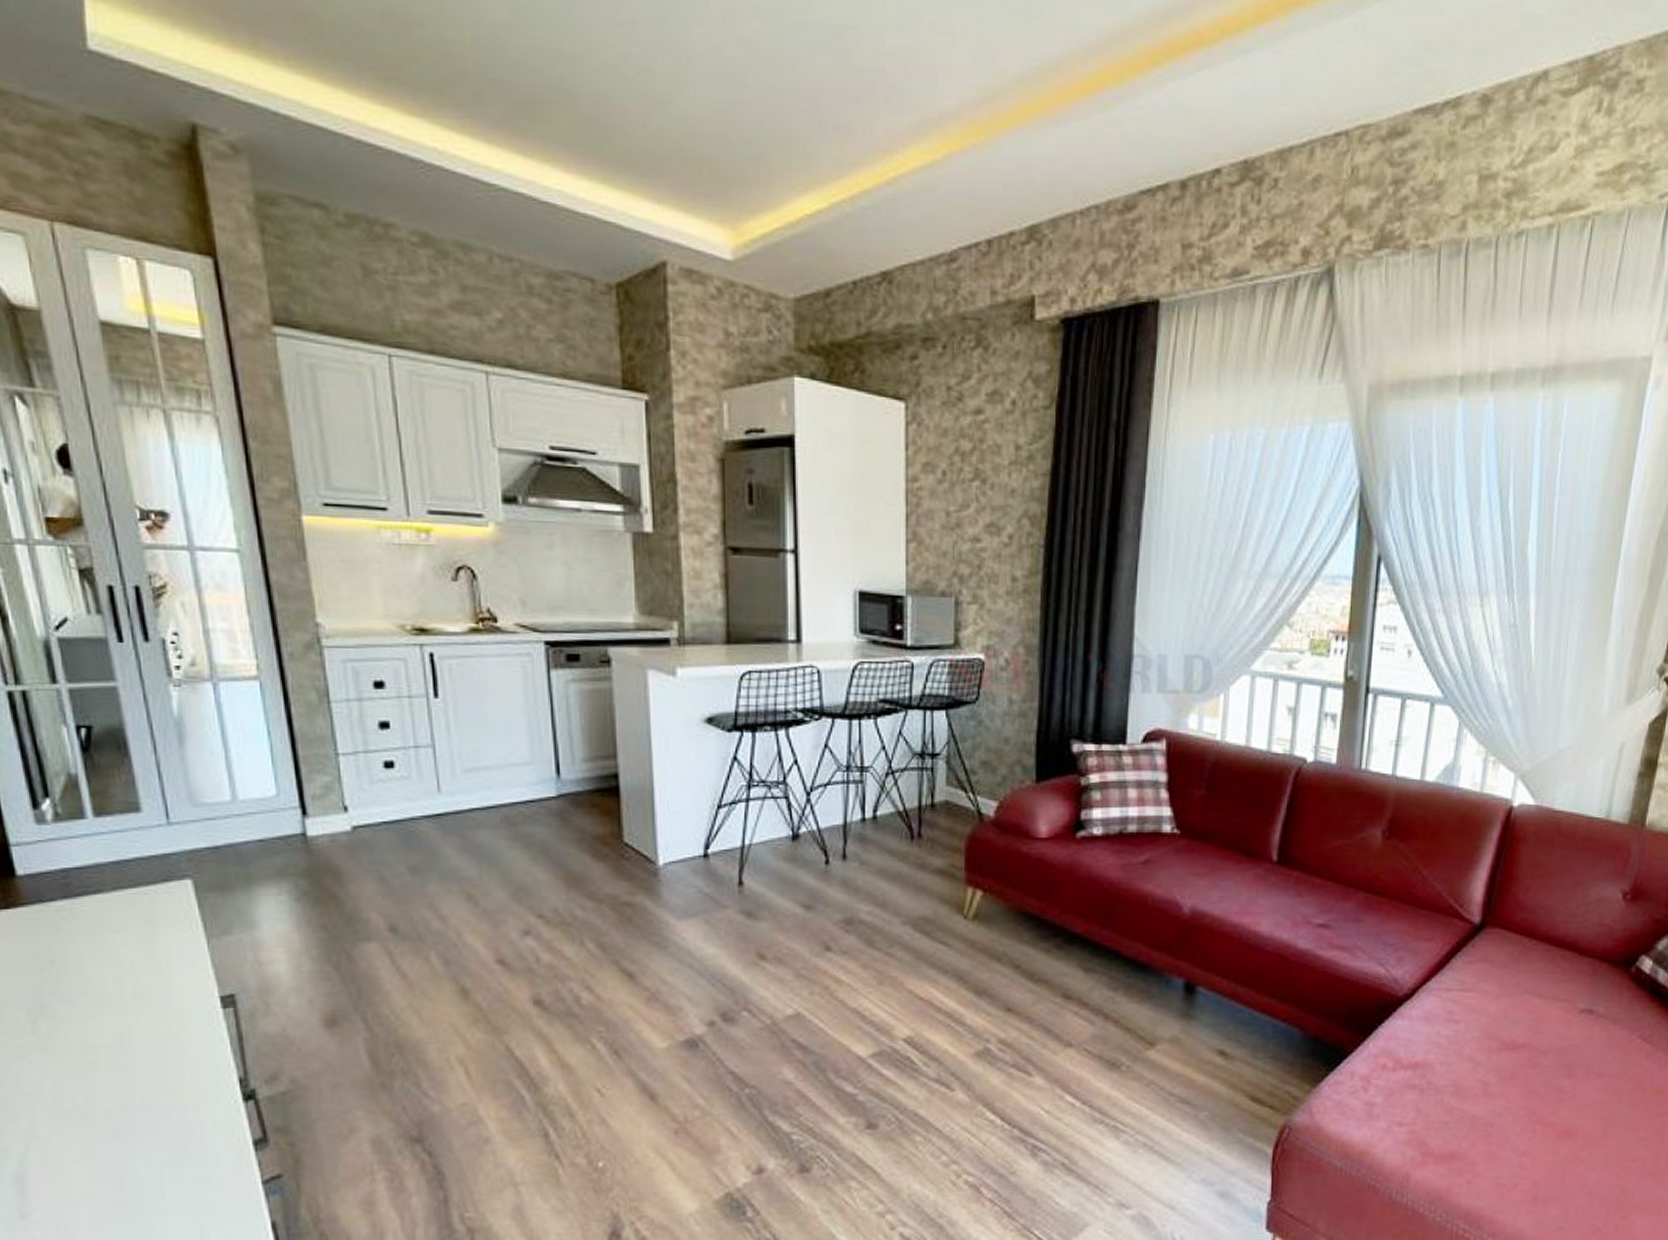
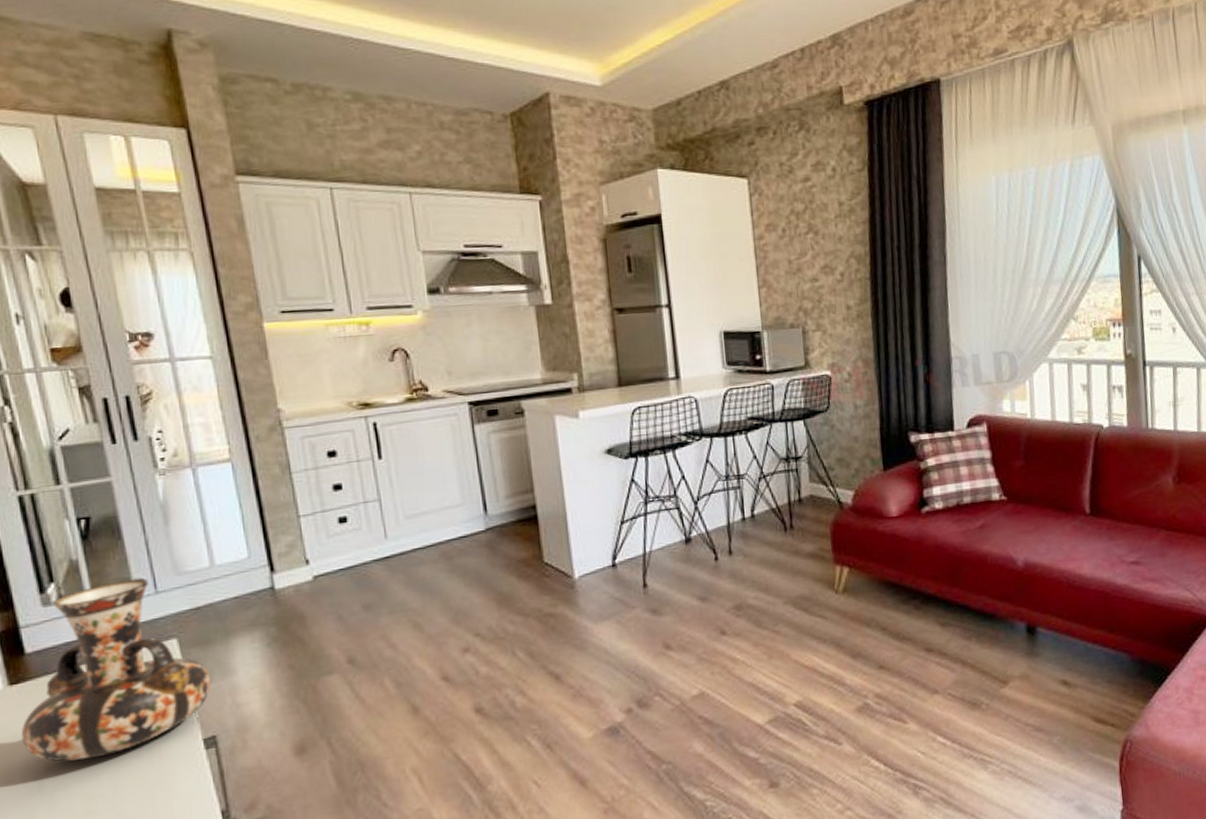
decorative vase: none [11,804,230,1004] -> present [21,577,211,762]

